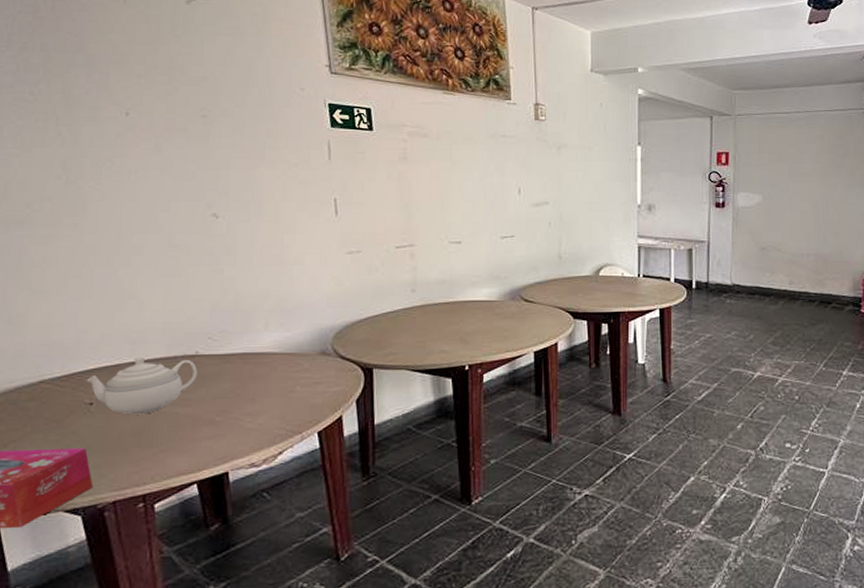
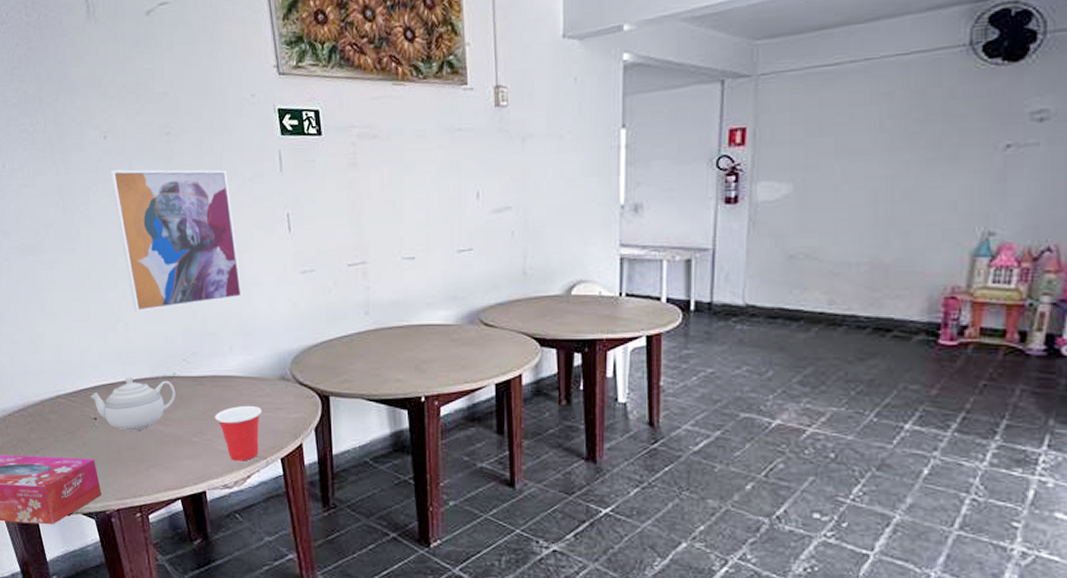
wall art: none [130,147,283,290] -> present [110,169,244,312]
cup: none [243,382,298,438] -> present [215,406,262,461]

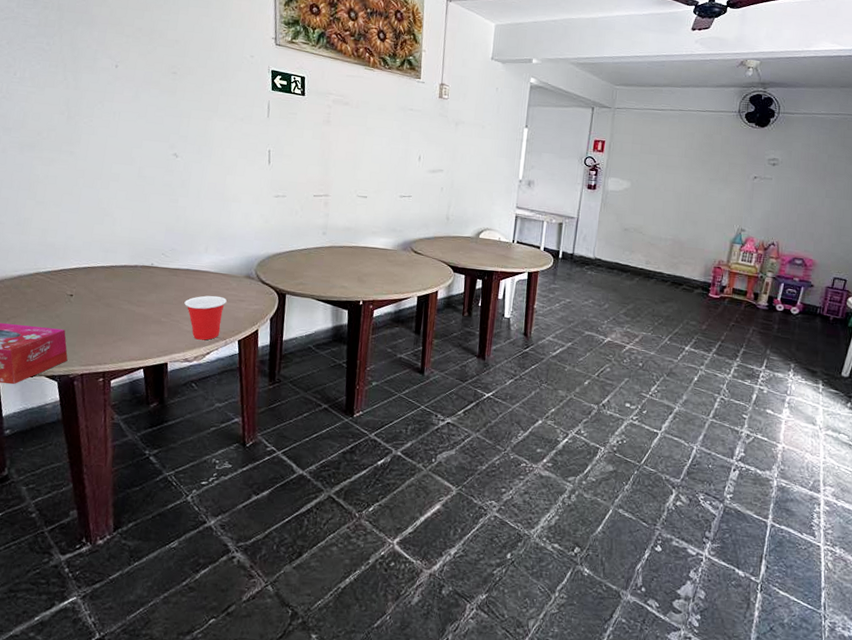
teapot: present [90,376,176,431] -> none [69,262,152,309]
wall art: present [110,169,244,312] -> none [116,93,224,211]

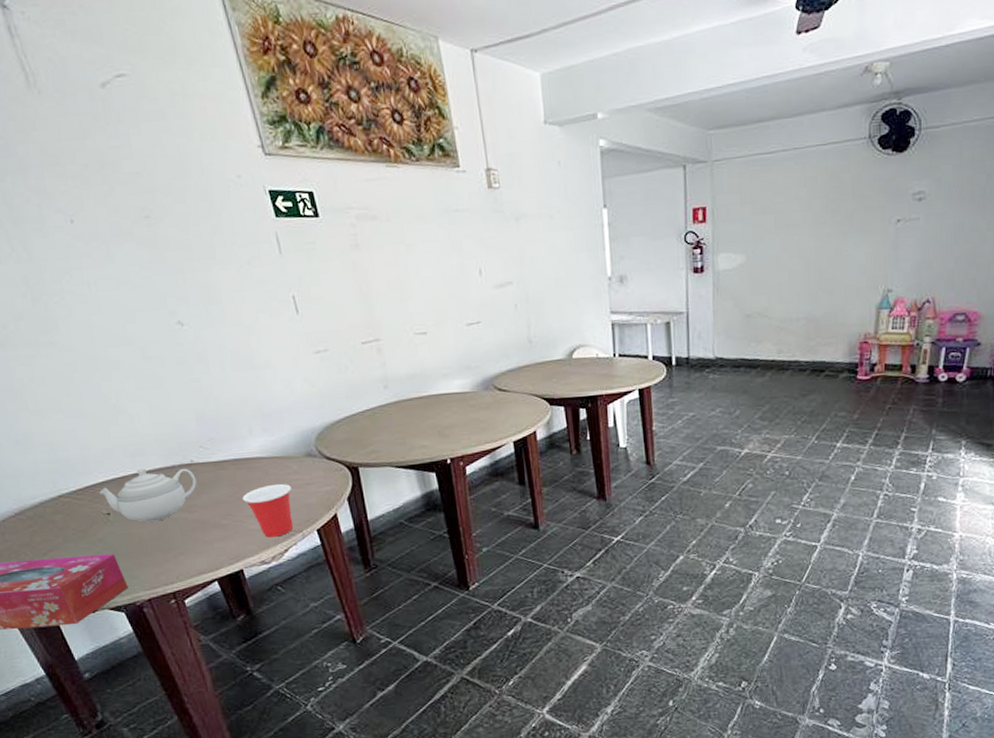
teapot: none [69,262,152,309] -> present [99,467,197,522]

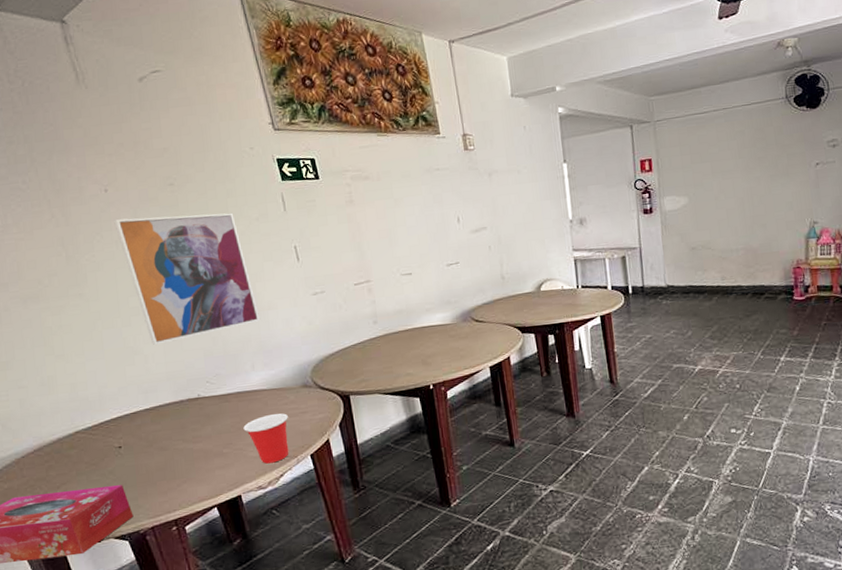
wall art: none [83,253,257,403] -> present [114,212,261,345]
teapot: present [99,467,197,522] -> none [113,402,202,454]

